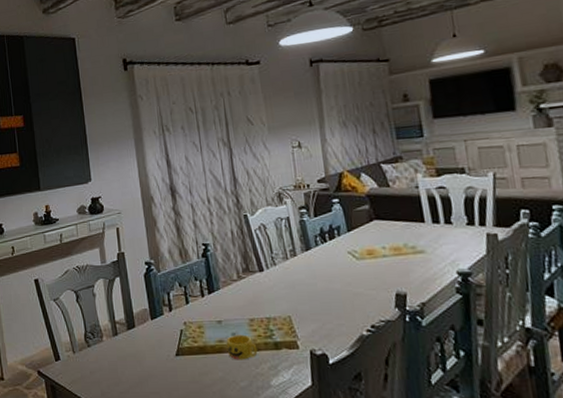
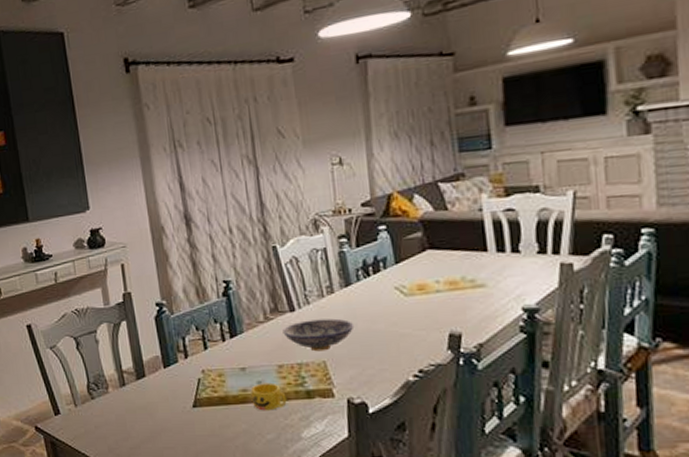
bowl: none [253,278,315,307] -> present [282,318,355,352]

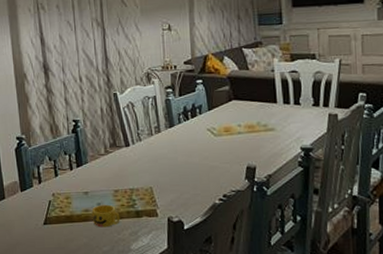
bowl: present [282,318,355,352] -> none [119,153,176,179]

